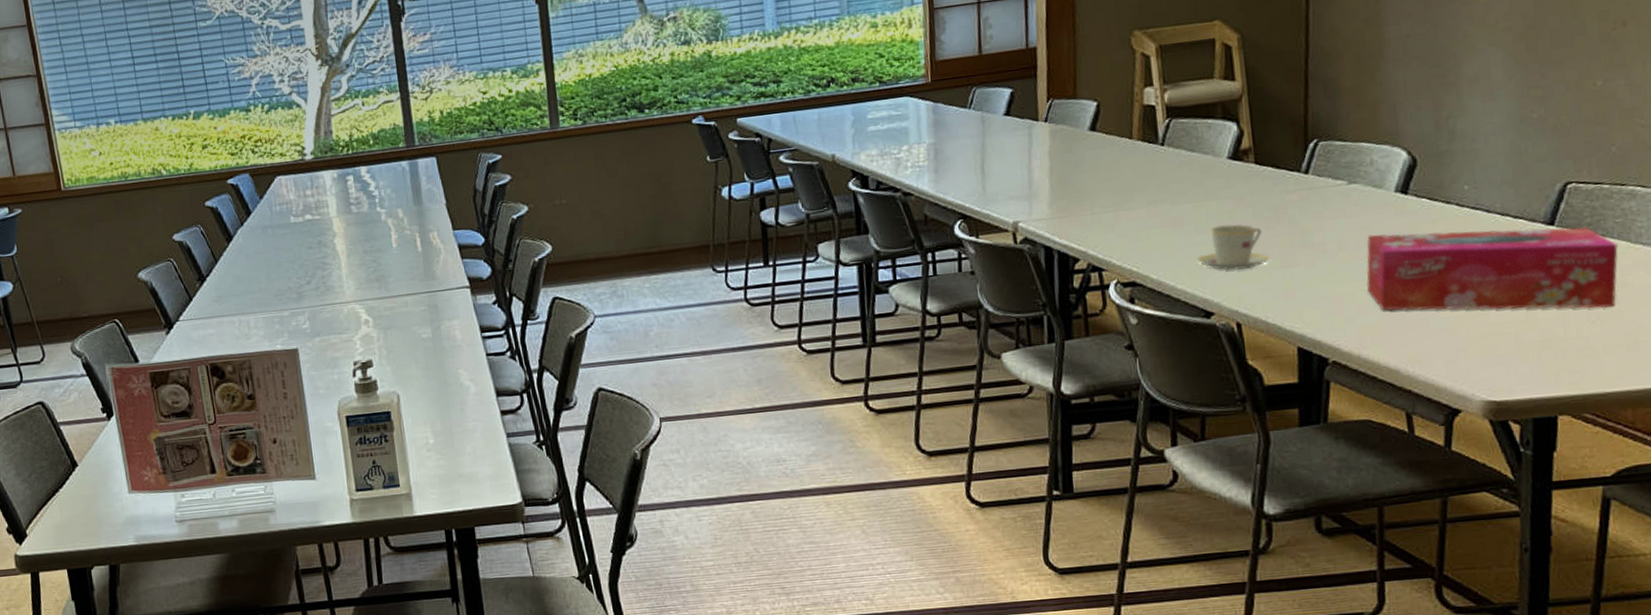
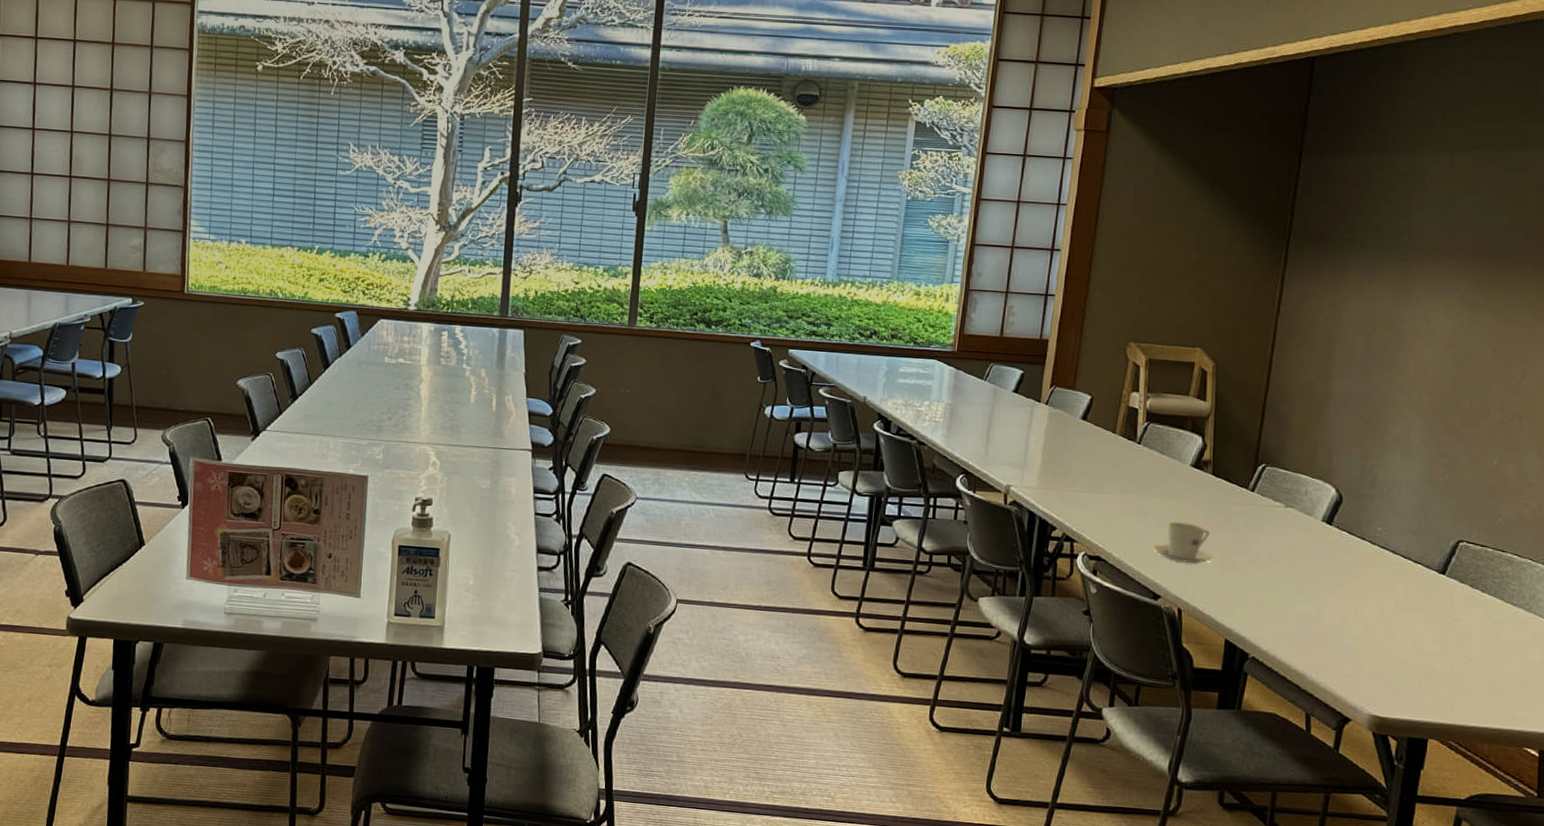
tissue box: present [1366,226,1618,311] -> none [1289,554,1493,654]

